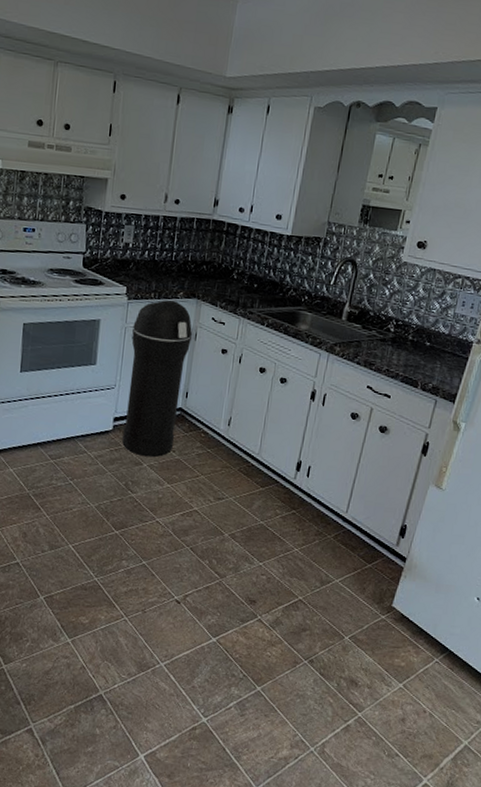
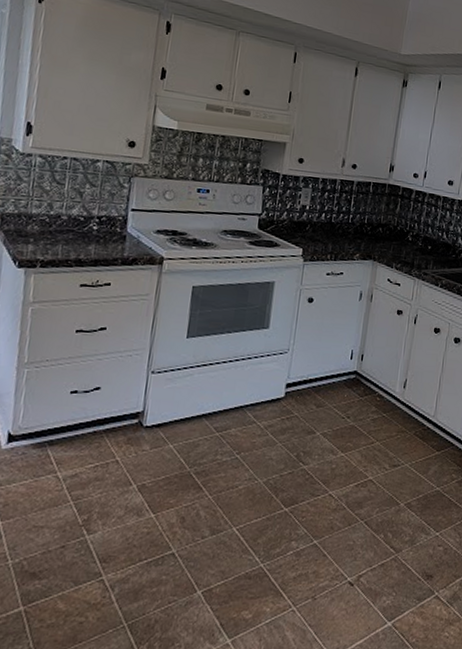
trash can: present [122,300,193,457] -> none [294,262,369,425]

